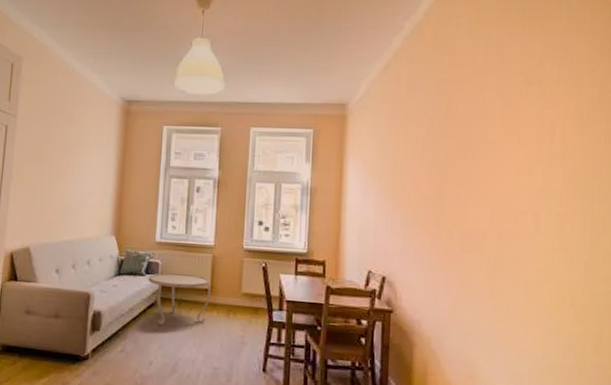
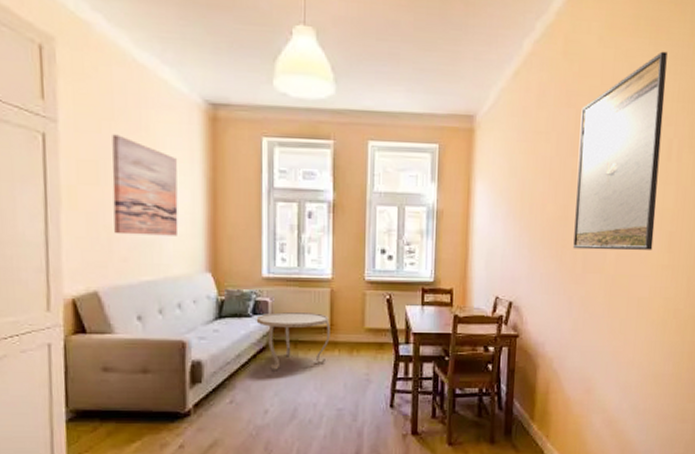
wall art: none [46,125,97,205] -> present [112,134,179,236]
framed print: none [449,40,544,232] -> present [573,51,668,251]

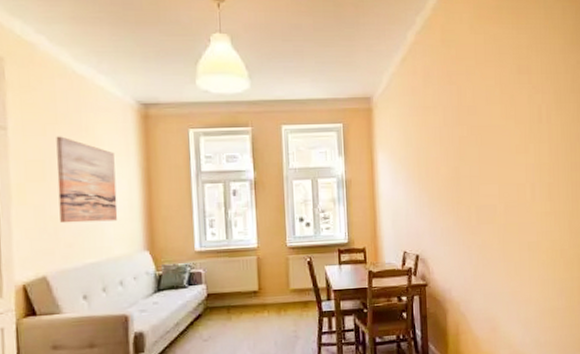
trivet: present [256,312,330,370] -> none [191,279,259,335]
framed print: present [573,51,668,251] -> none [461,33,535,204]

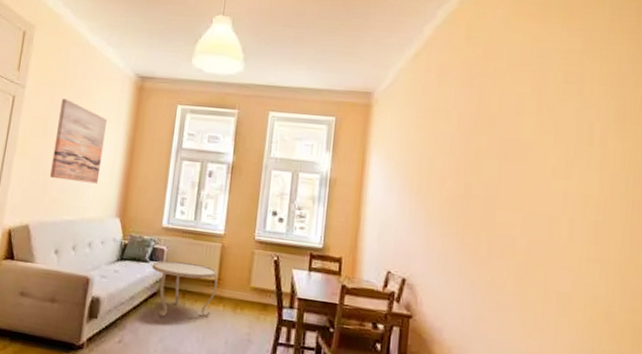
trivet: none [191,279,259,335] -> present [151,260,218,318]

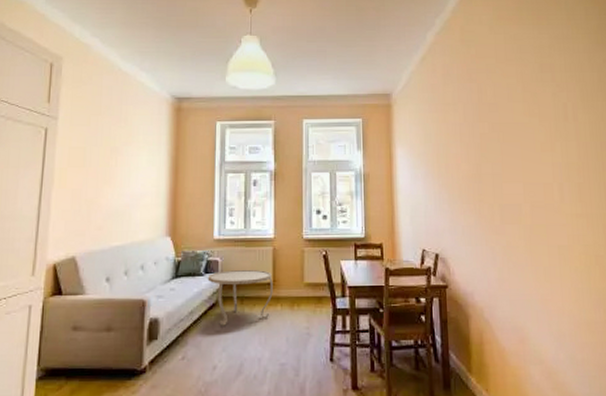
wall art: present [50,98,107,184] -> none [93,126,147,207]

